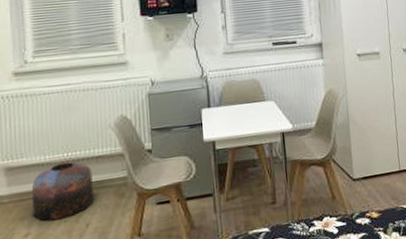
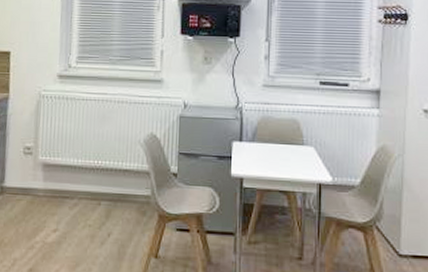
pouf: present [31,161,93,221] -> none [62,169,118,223]

